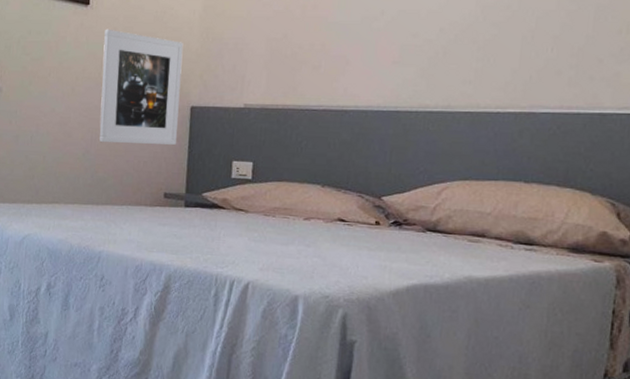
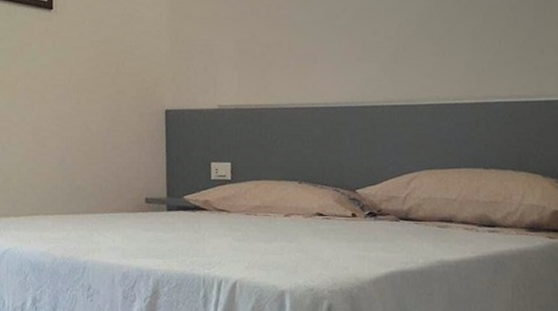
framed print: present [99,29,184,145] -> none [71,33,153,151]

